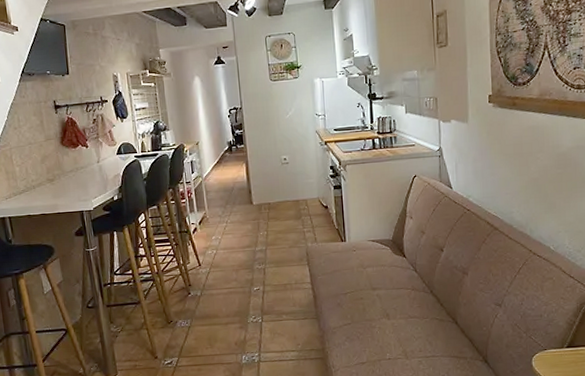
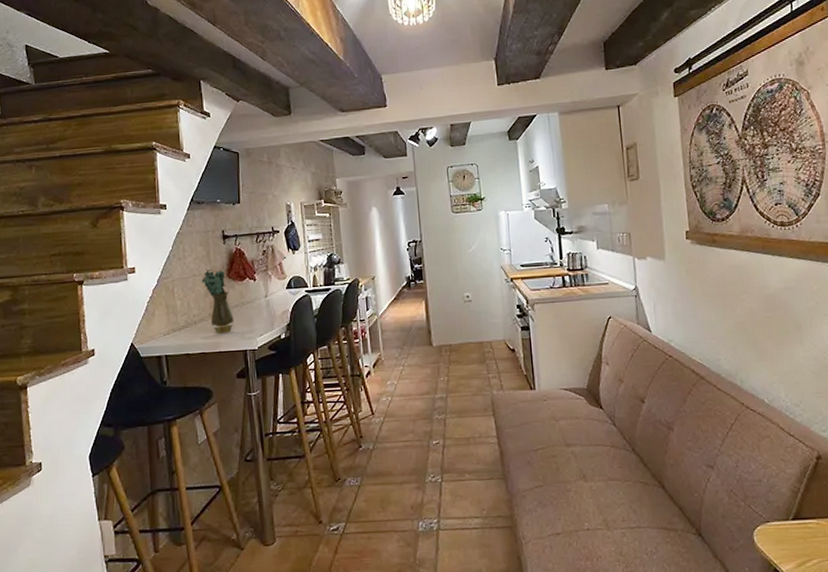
vase: none [37,136,70,197] -> present [201,268,234,334]

